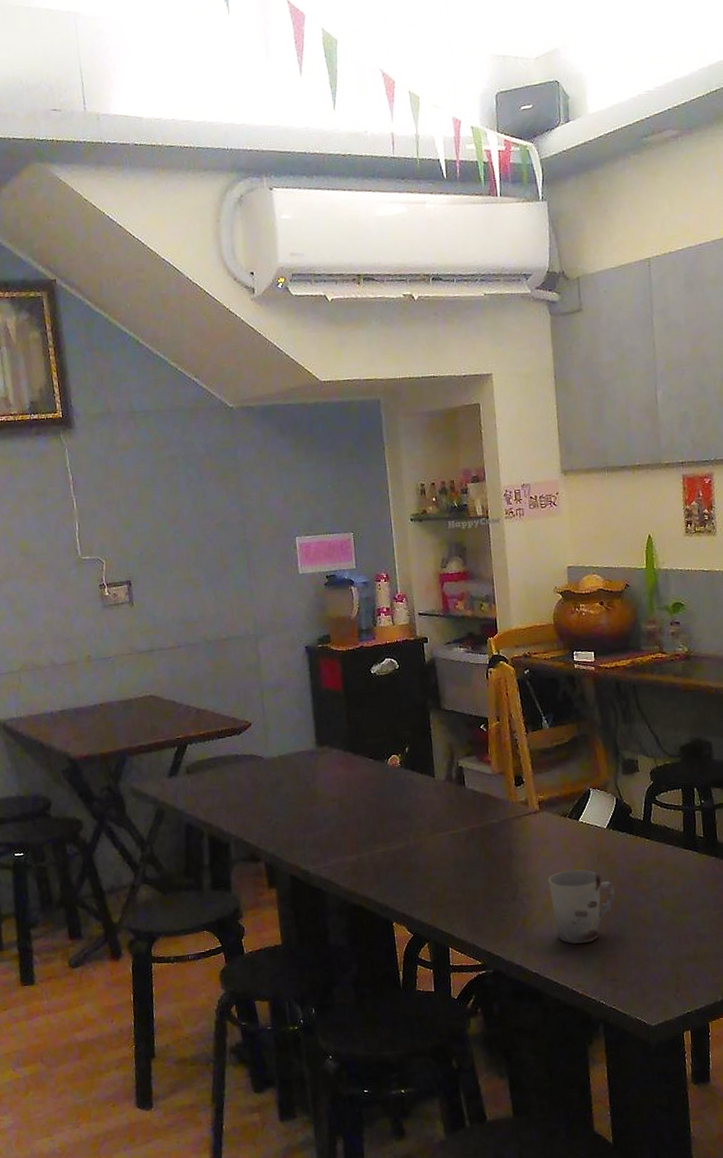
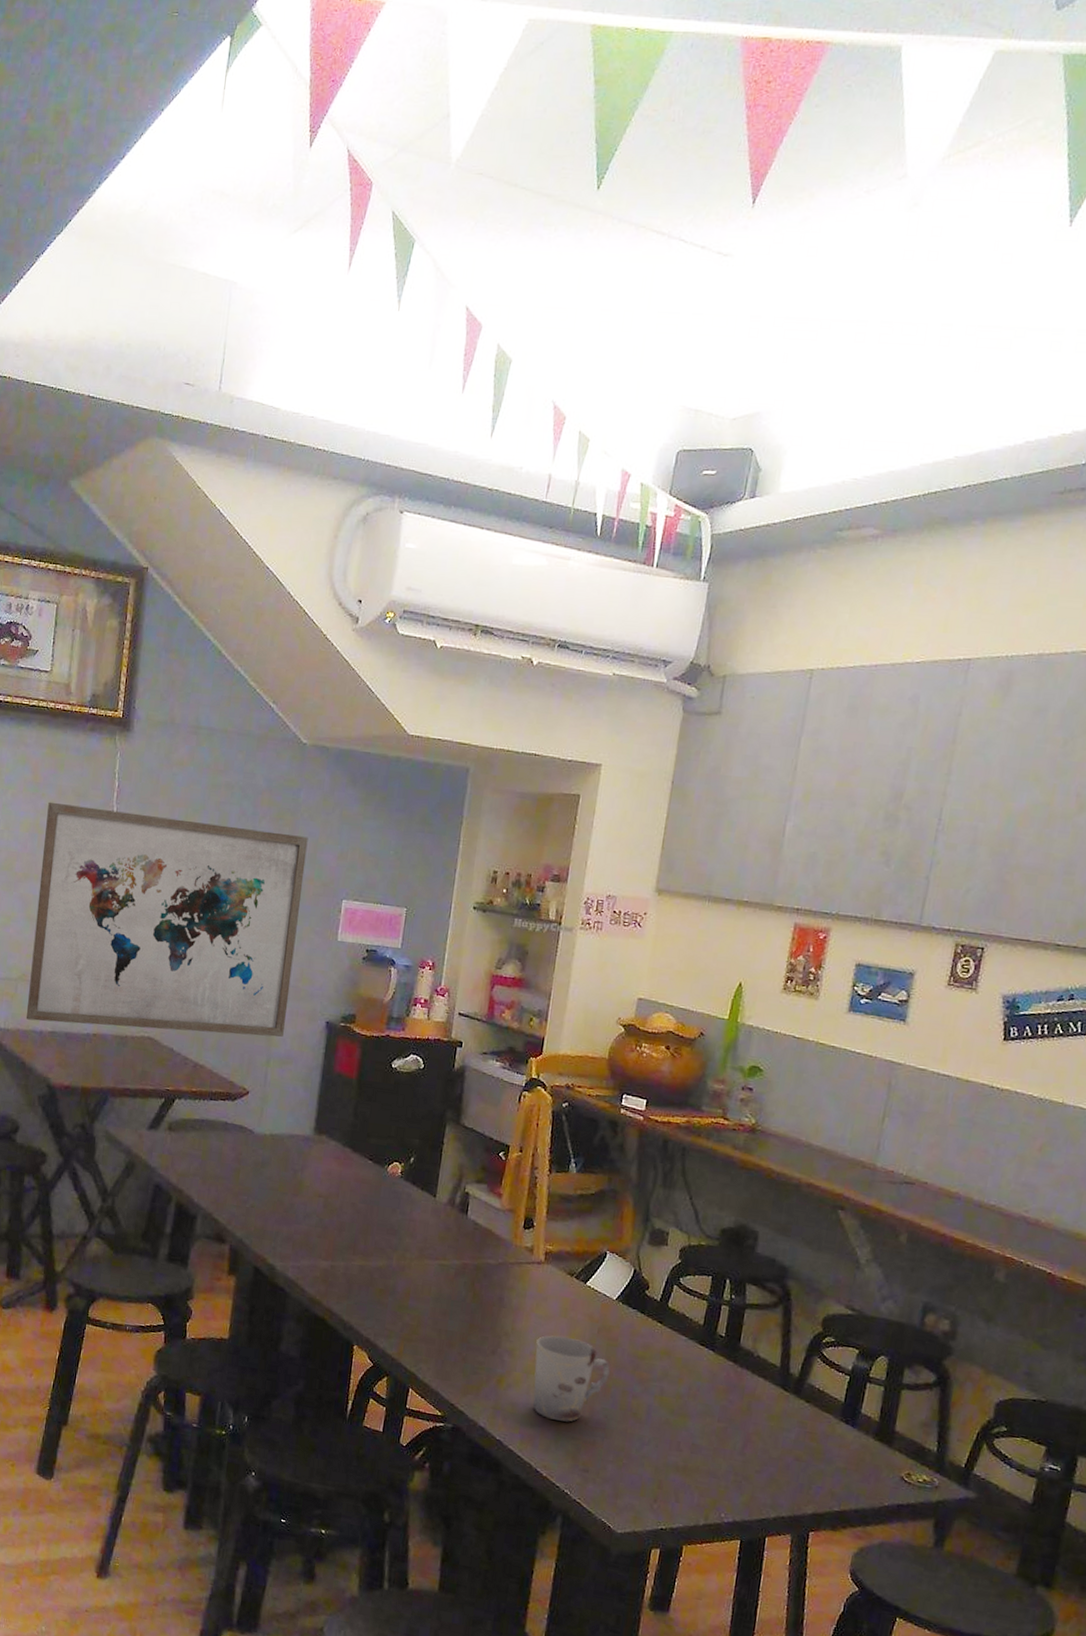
wall art: none [12,489,270,705] -> present [25,801,308,1037]

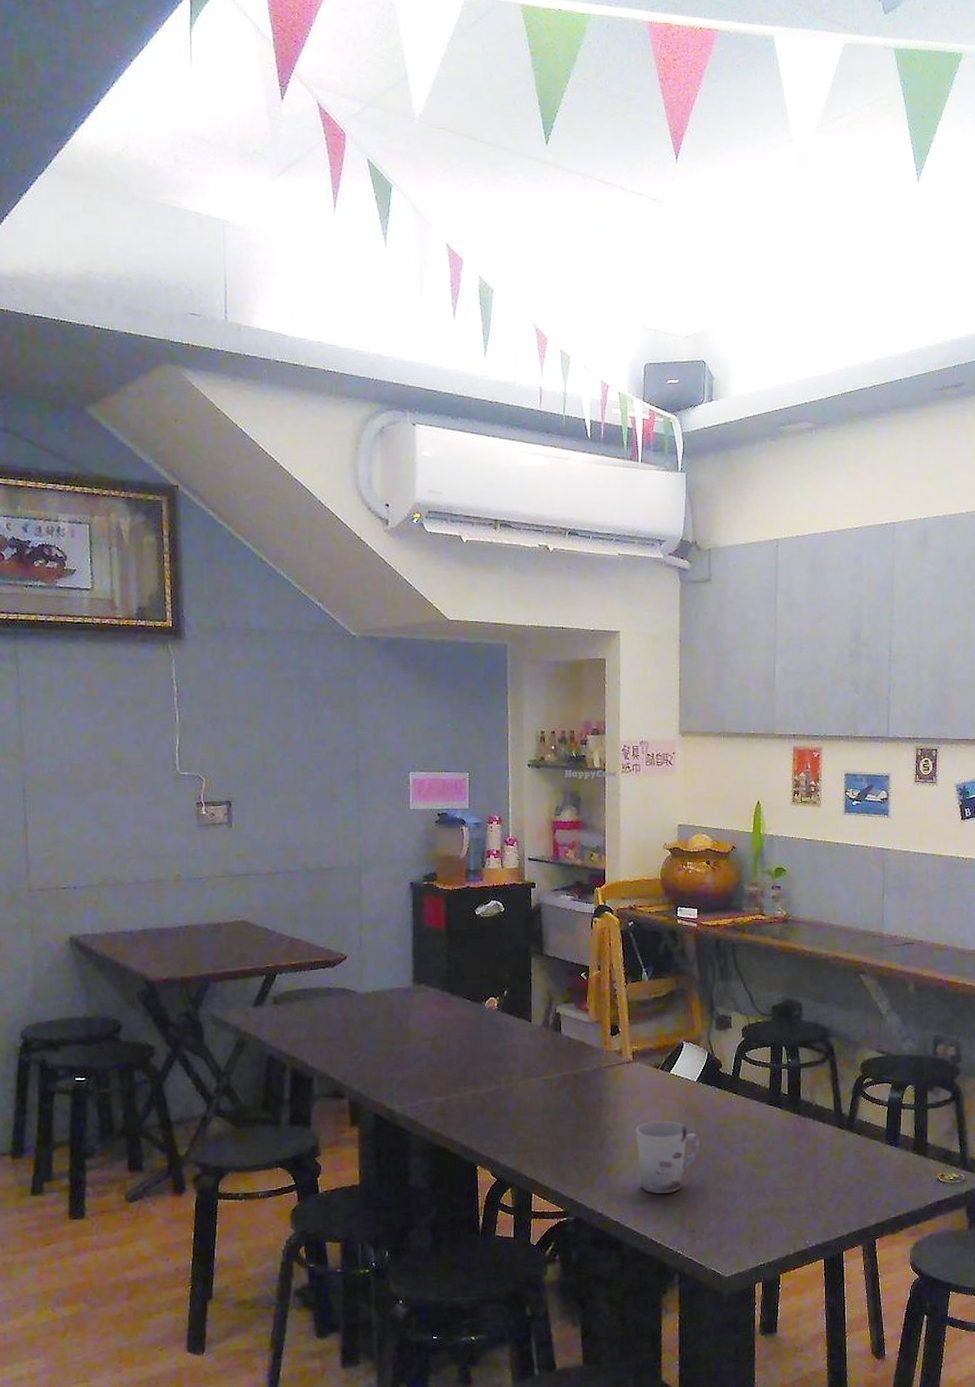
wall art: present [25,801,308,1037] -> none [107,712,373,922]

